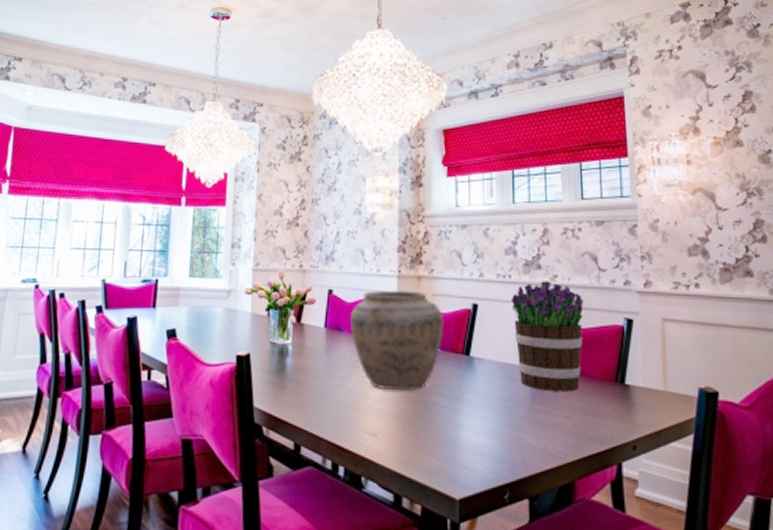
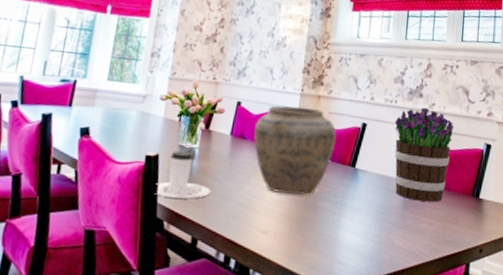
coffee cup: none [250,348,310,401] -> present [154,151,211,199]

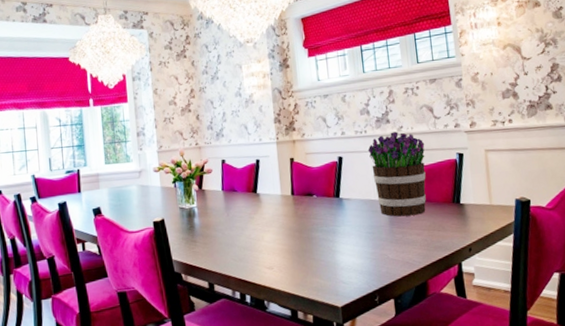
coffee cup: present [154,151,211,199] -> none [168,212,216,254]
vase: present [254,105,337,195] -> none [242,152,318,233]

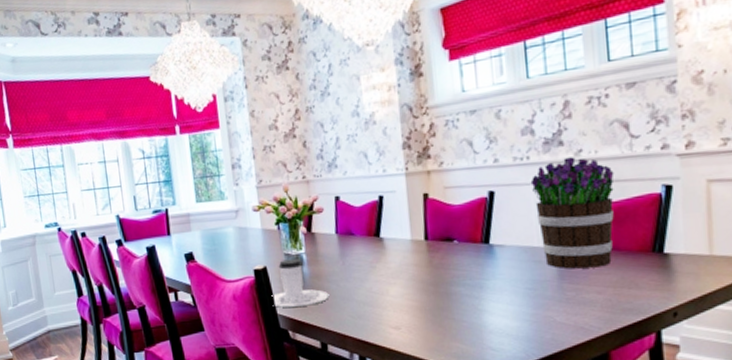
coffee cup: none [168,212,216,254] -> present [271,259,330,308]

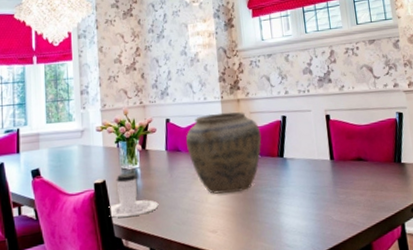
vase: none [361,186,460,286] -> present [186,111,262,194]
bouquet: present [530,157,615,269] -> none [311,91,369,177]

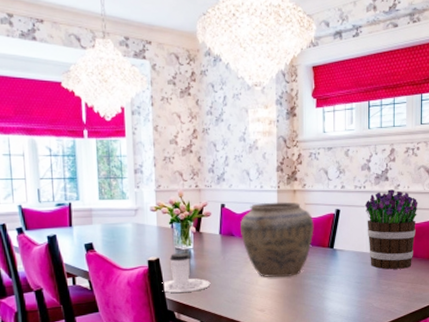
bouquet: none [311,91,369,177] -> present [365,189,418,269]

